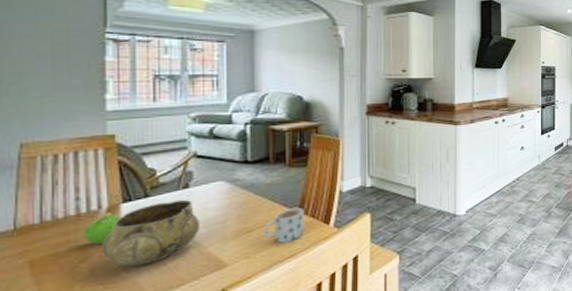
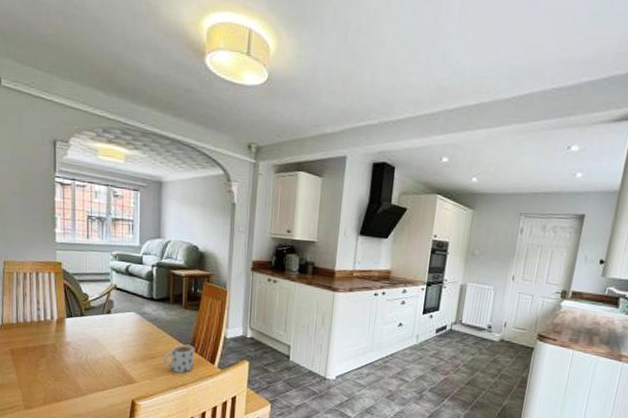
fruit: present [83,212,122,245] -> none [42,323,66,347]
decorative bowl: present [102,199,200,267] -> none [54,322,117,369]

